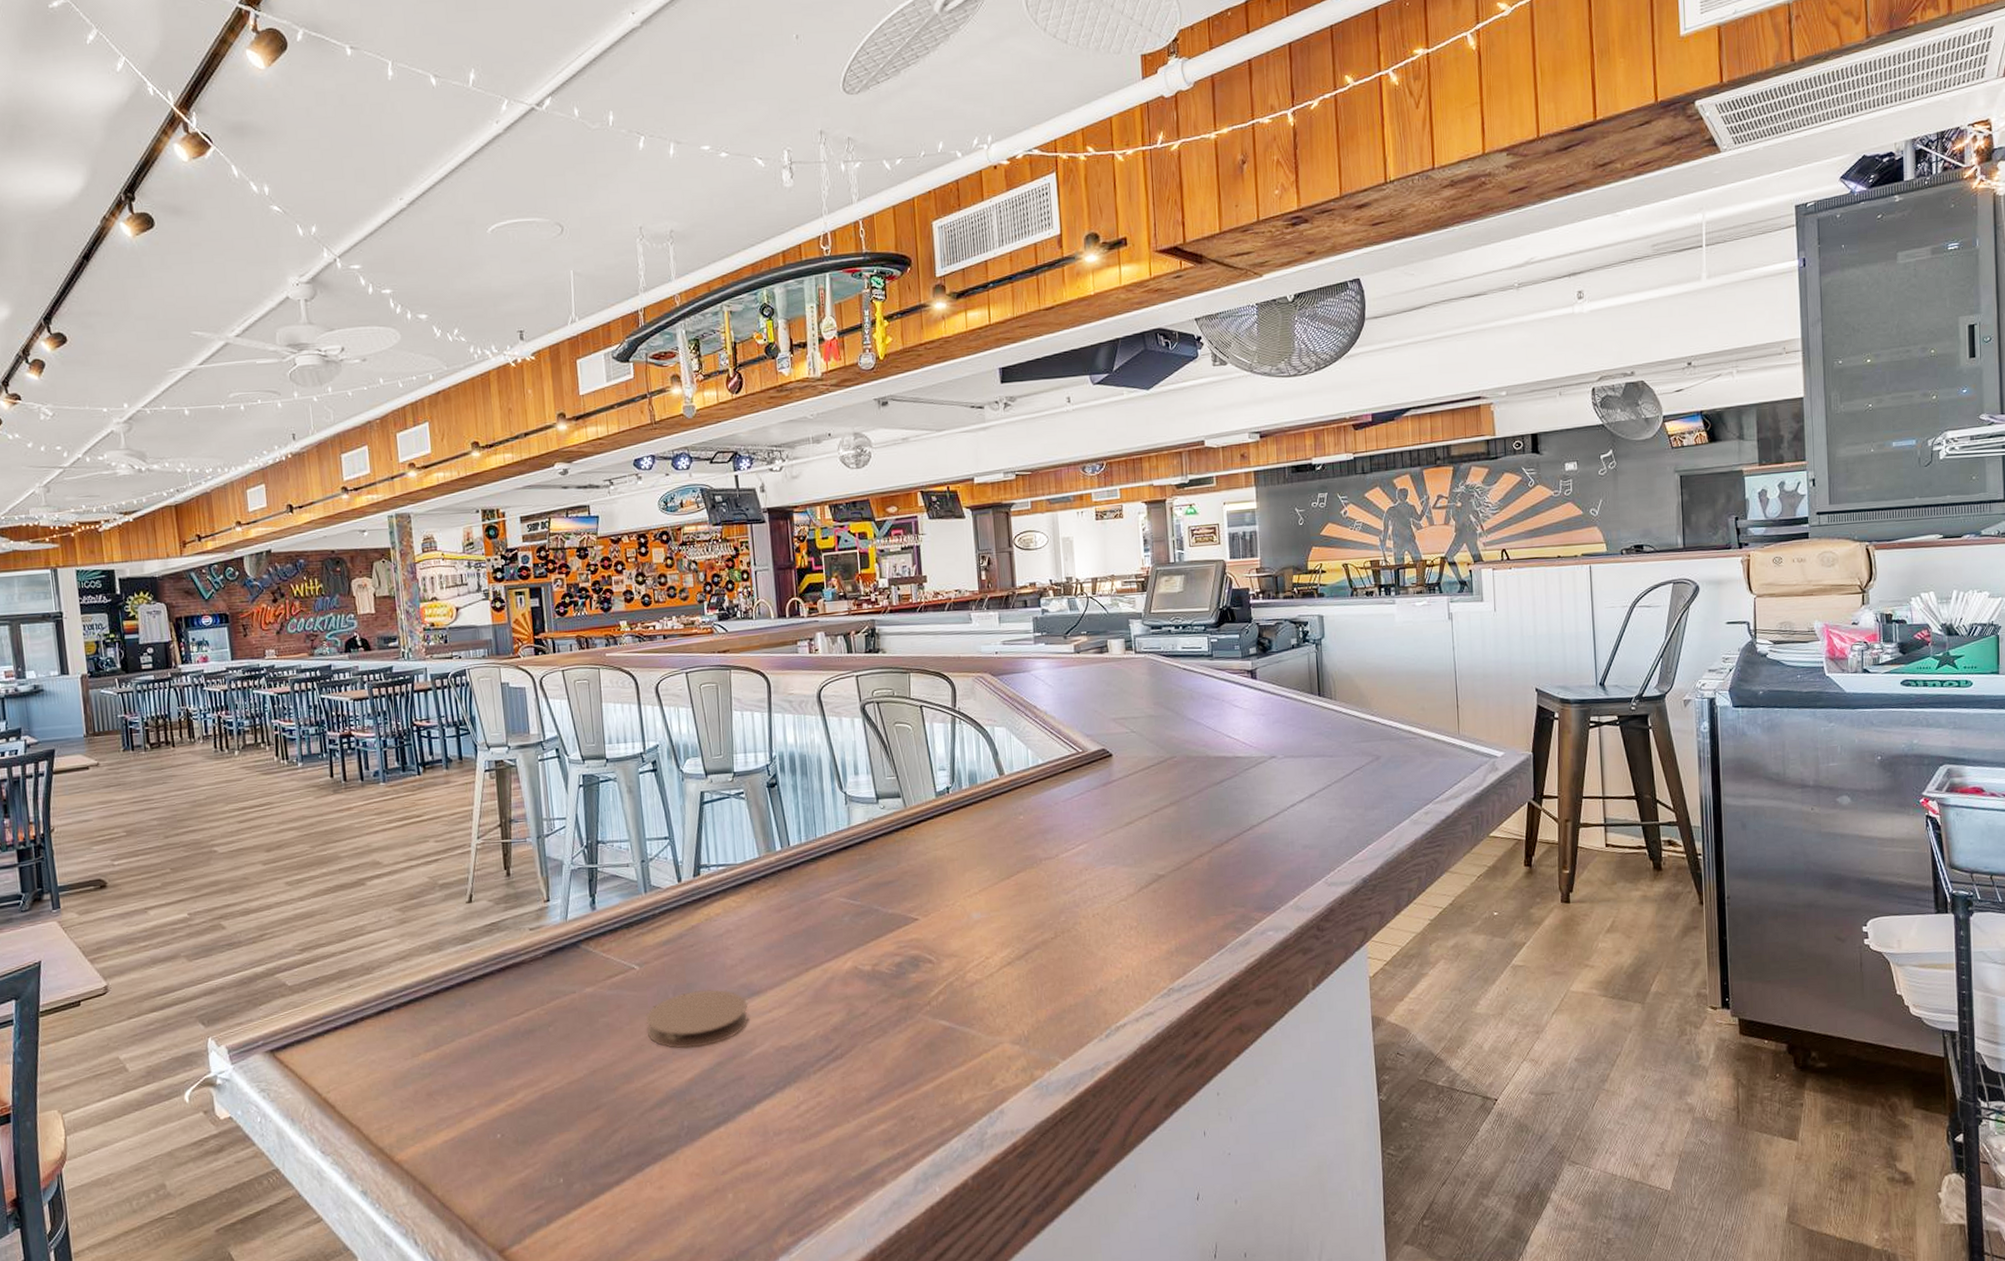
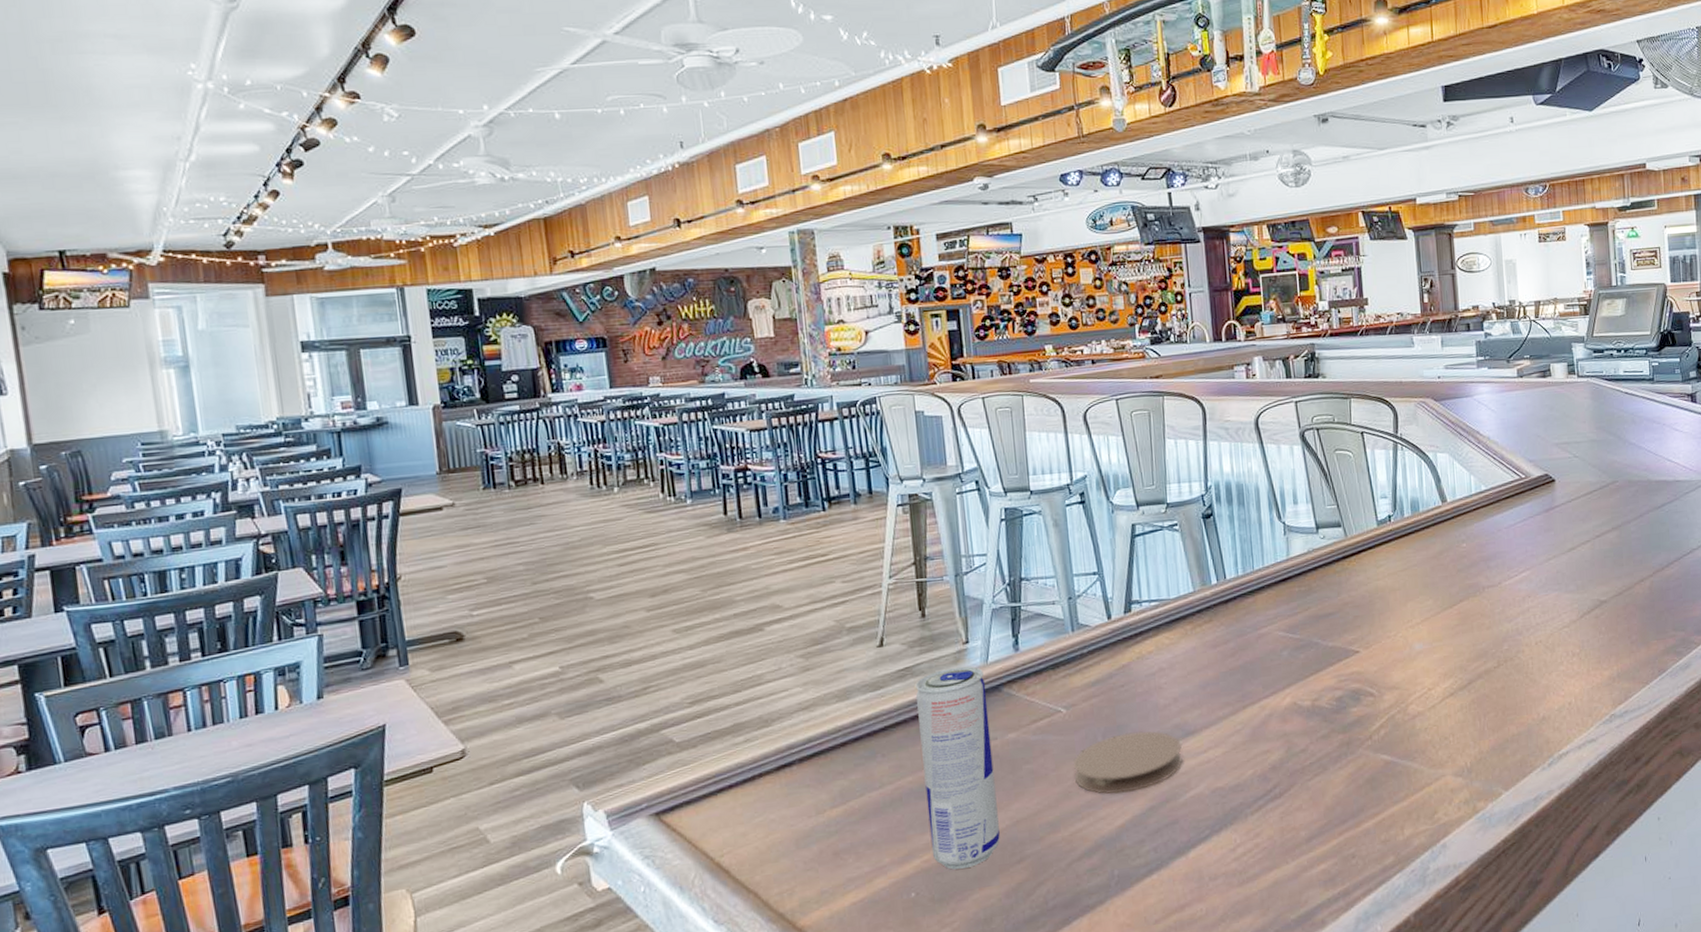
beverage can: none [501,923,578,1114] -> present [915,666,1000,870]

